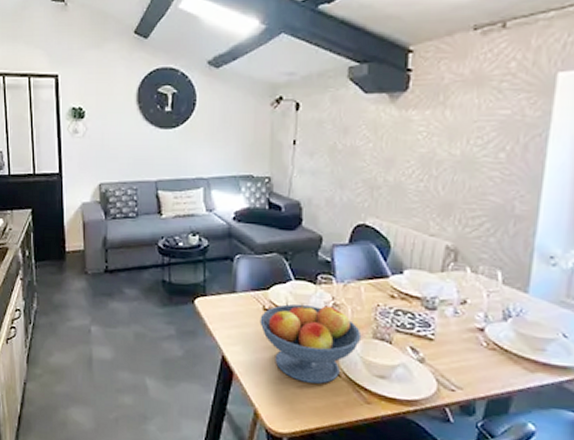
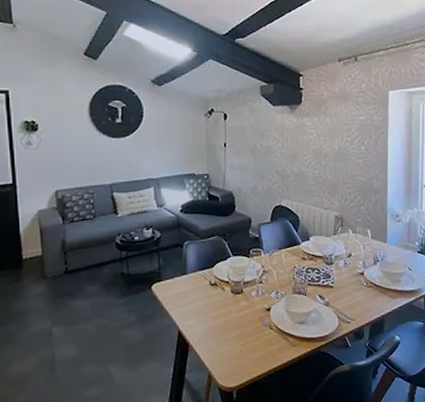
fruit bowl: present [259,304,362,384] -> none [208,273,285,340]

